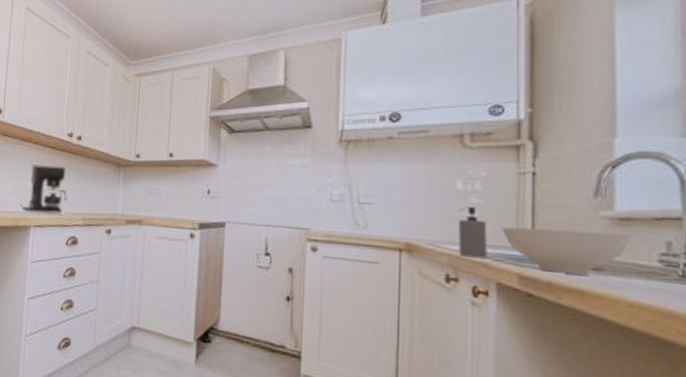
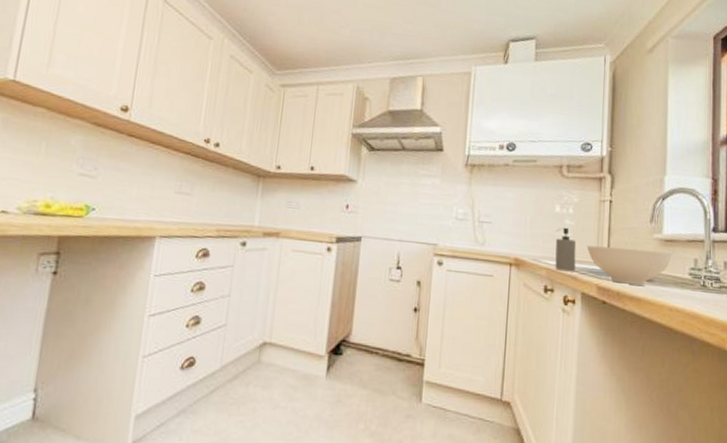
coffee maker: present [21,164,67,214] -> none [145,170,201,224]

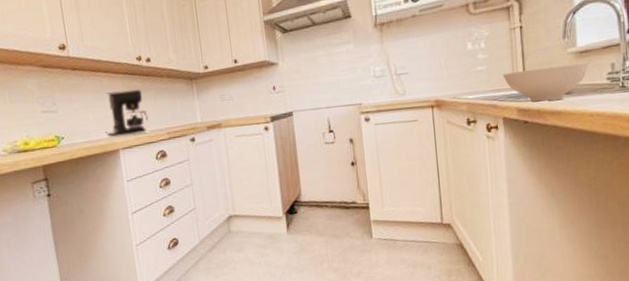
coffee maker: none [145,170,201,224] -> present [106,89,148,137]
soap dispenser: present [555,227,577,272] -> none [470,61,494,103]

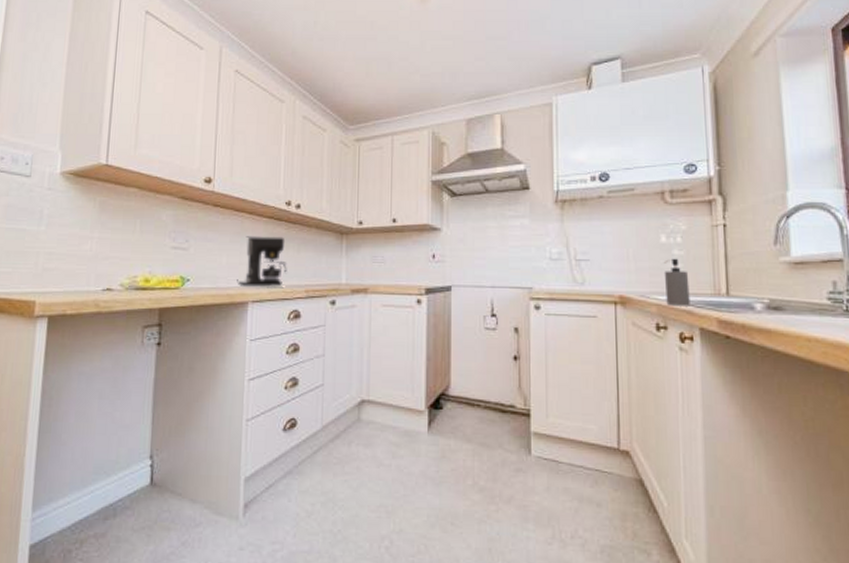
soap dispenser: none [470,61,494,103] -> present [663,258,690,306]
bowl: present [502,62,589,102] -> none [701,275,806,315]

